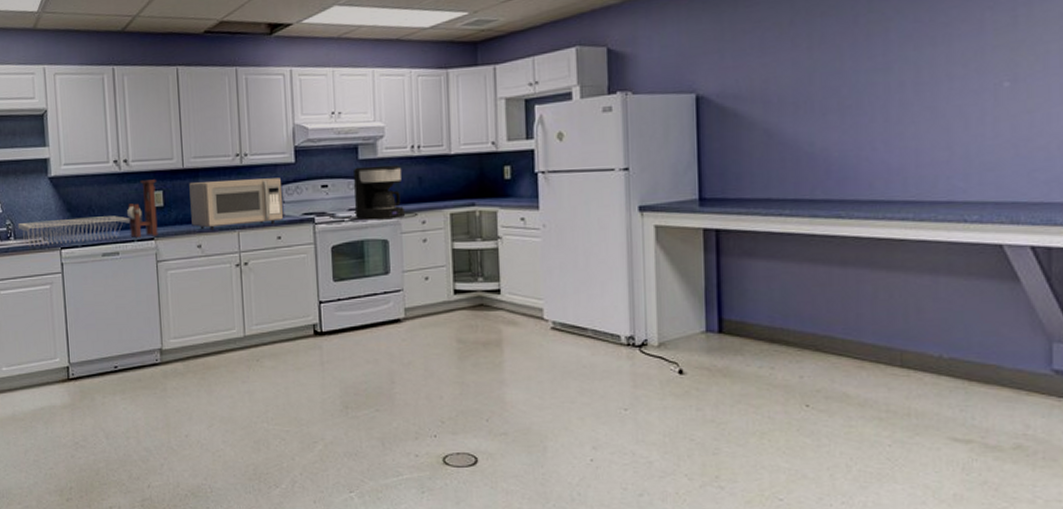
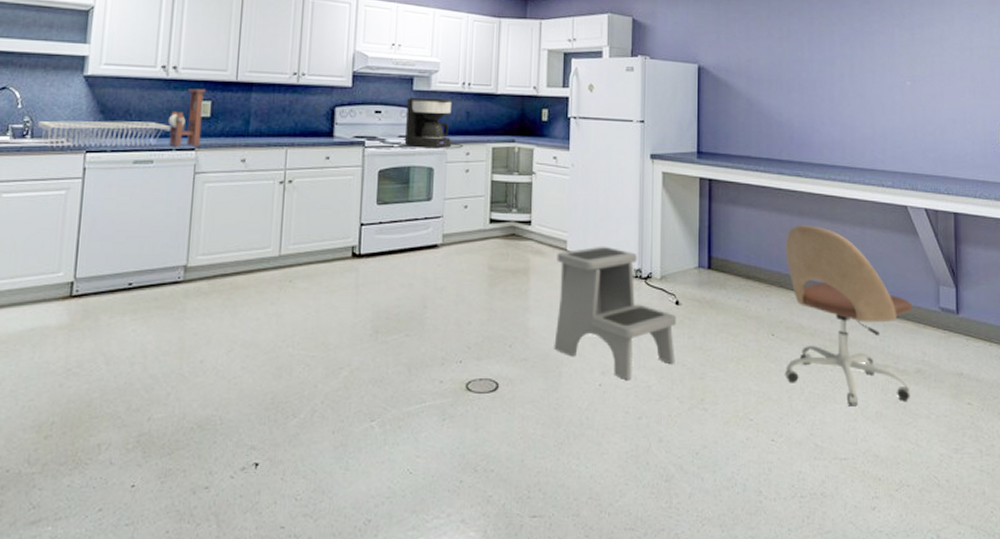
microwave: present [189,178,283,231] -> none [238,96,336,146]
step stool: none [532,312,682,456] -> present [554,246,677,381]
office chair: none [822,276,1010,488] -> present [784,225,913,407]

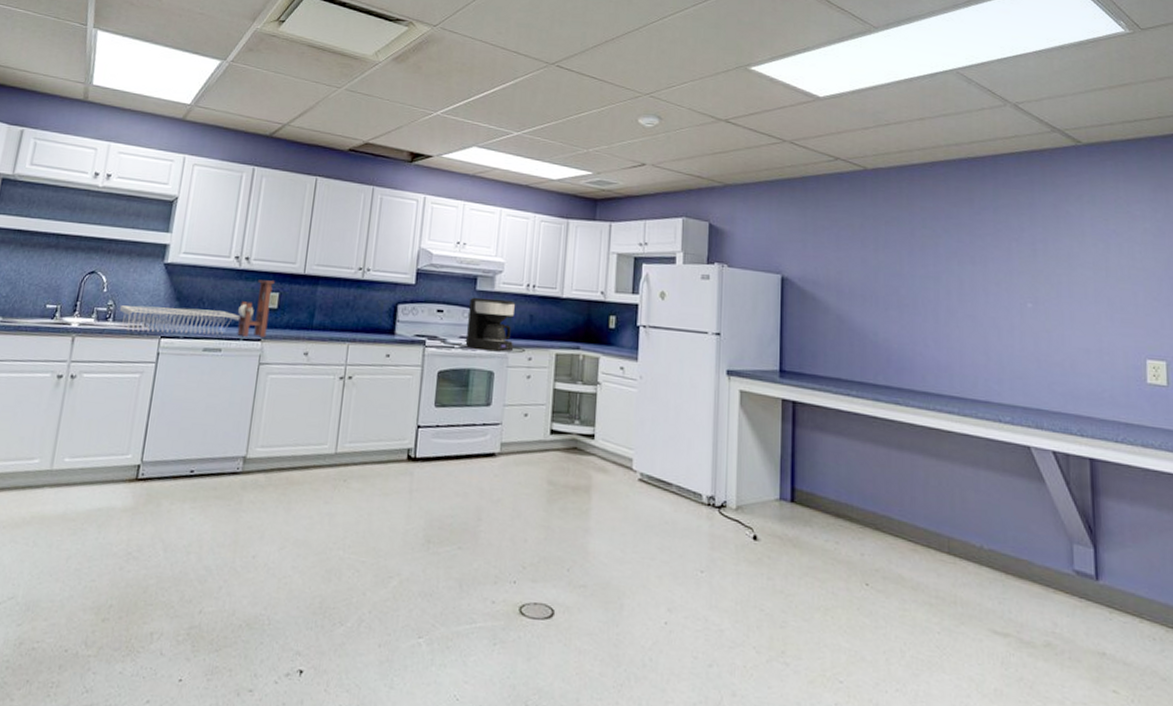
step stool: present [554,246,677,381] -> none [616,467,755,622]
office chair: present [784,225,913,407] -> none [881,459,1040,680]

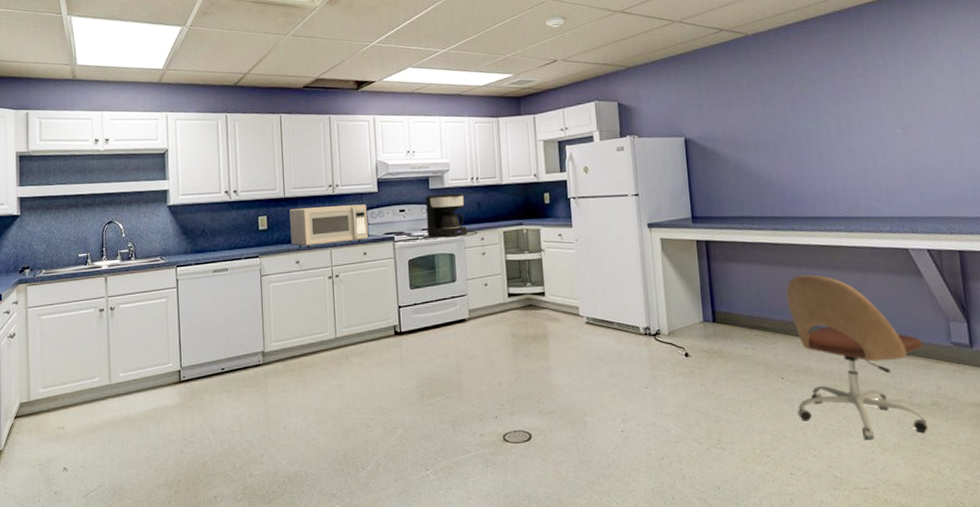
dish rack: present [119,305,241,335] -> none [138,237,239,266]
paper towel holder: present [237,279,275,338] -> none [236,207,262,257]
microwave: none [302,289,399,342] -> present [289,204,368,249]
office chair: none [881,459,1040,680] -> present [786,275,930,440]

